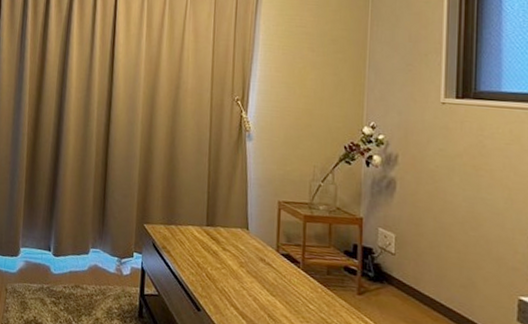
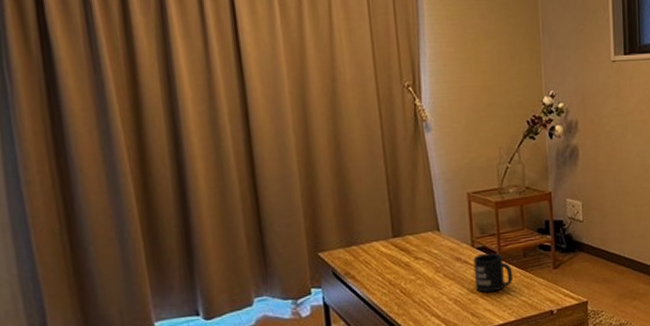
mug: none [275,260,315,301] -> present [473,252,514,293]

